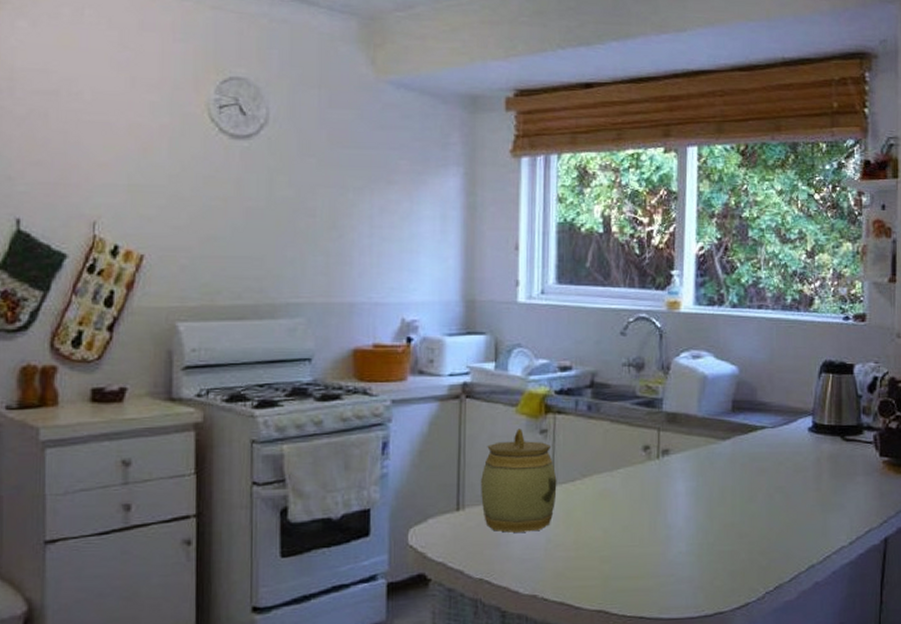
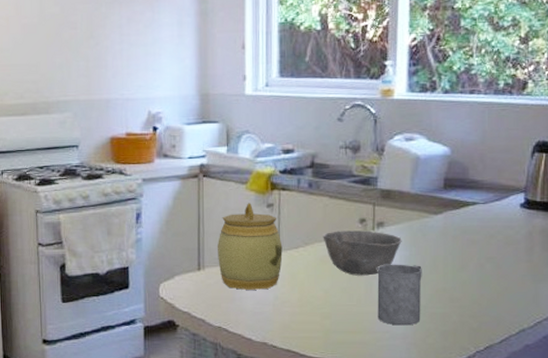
bowl: none [602,459,688,512] -> present [323,230,402,276]
mug: none [662,496,709,568] -> present [377,264,422,326]

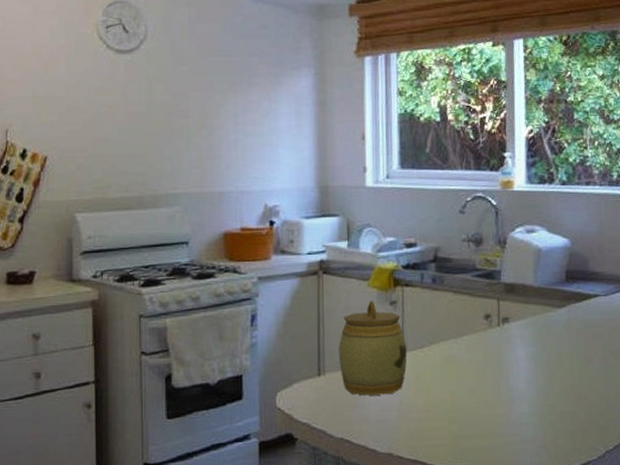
bowl: present [323,230,402,276] -> none [448,327,528,376]
mug: present [377,264,422,326] -> none [504,361,550,428]

